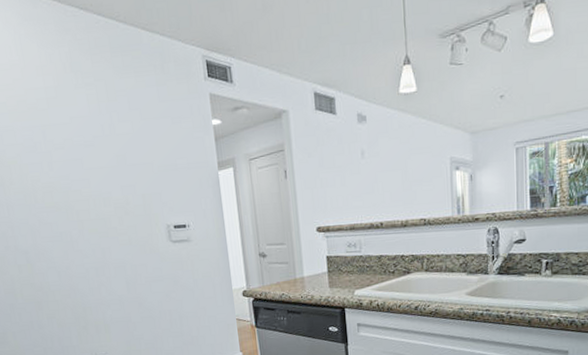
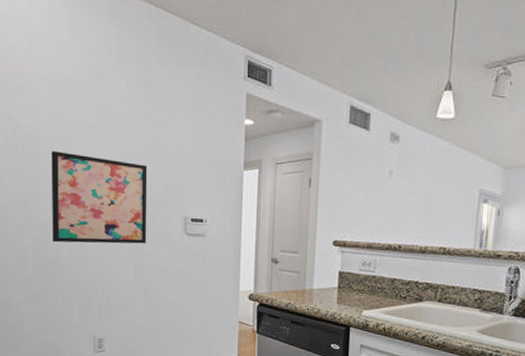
wall art: none [22,176,134,269] -> present [51,150,148,244]

